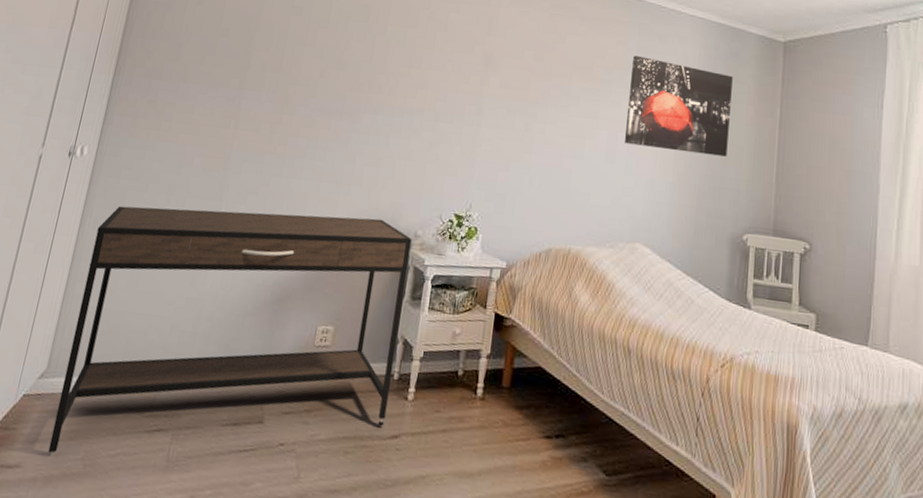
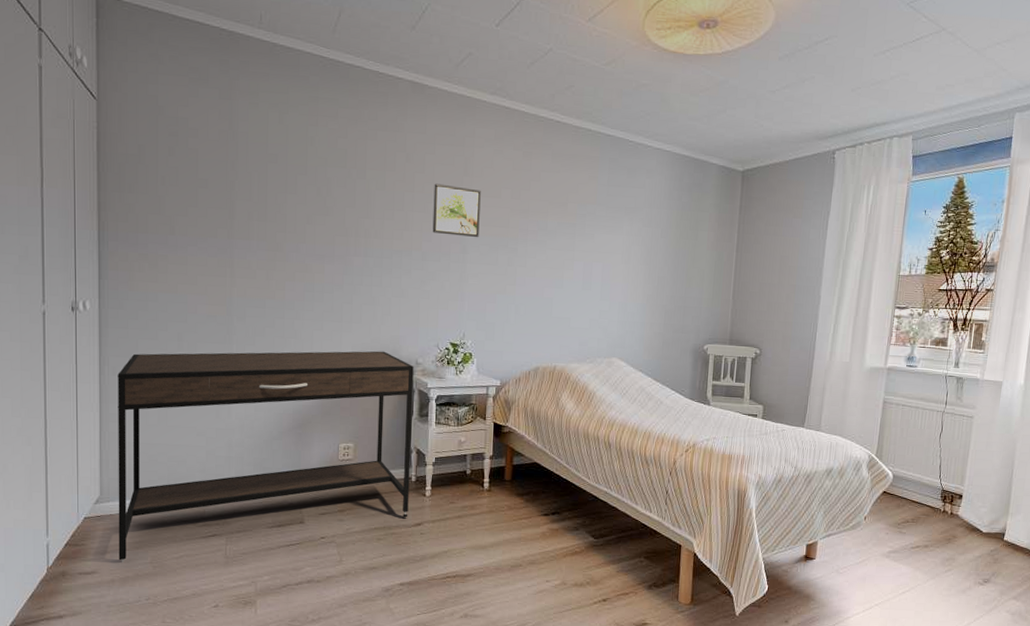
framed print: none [448,42,503,100] -> present [432,183,481,238]
wall art: present [624,56,733,157] -> none [599,190,696,279]

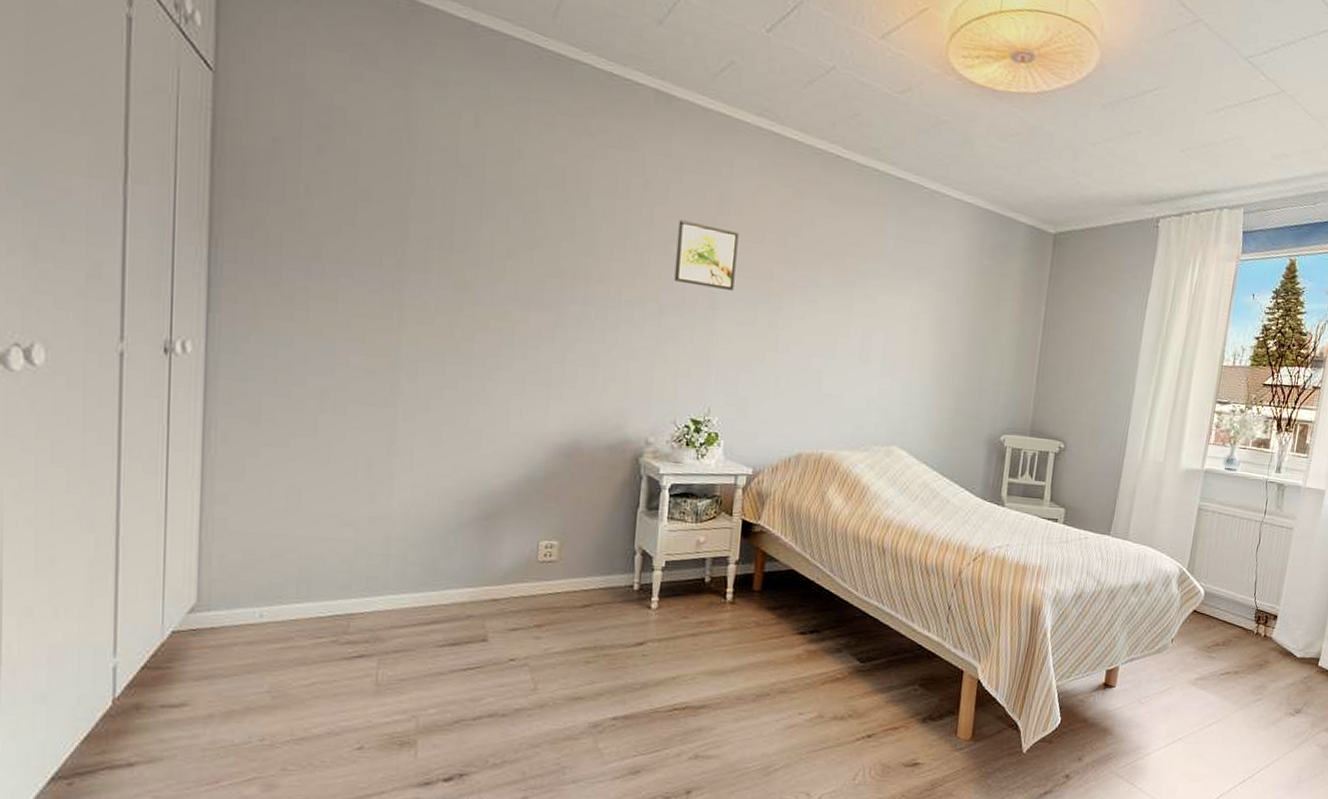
desk: present [118,351,414,563] -> none [221,414,643,692]

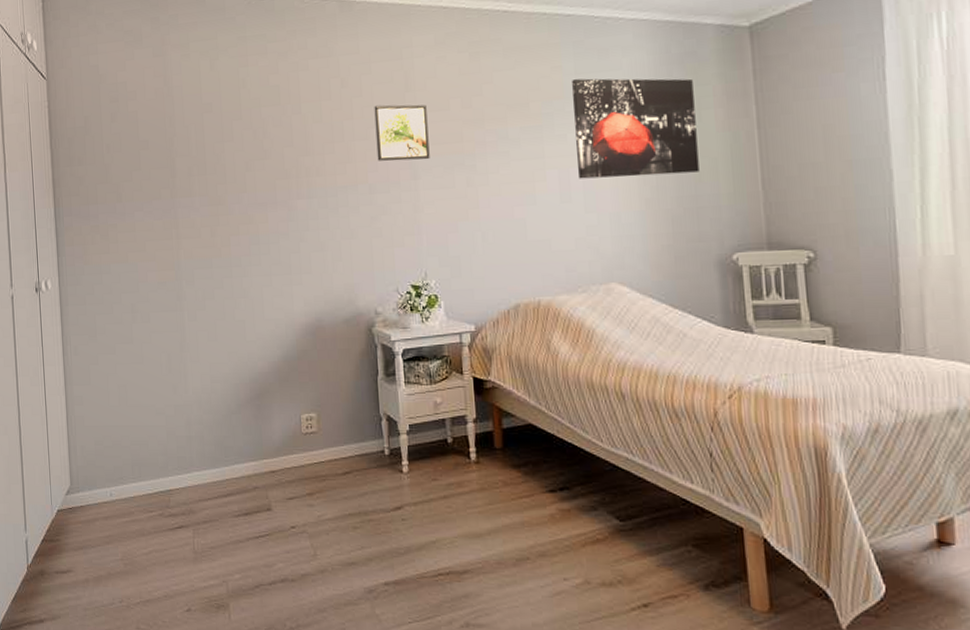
wall art: none [880,244,999,357] -> present [572,78,700,179]

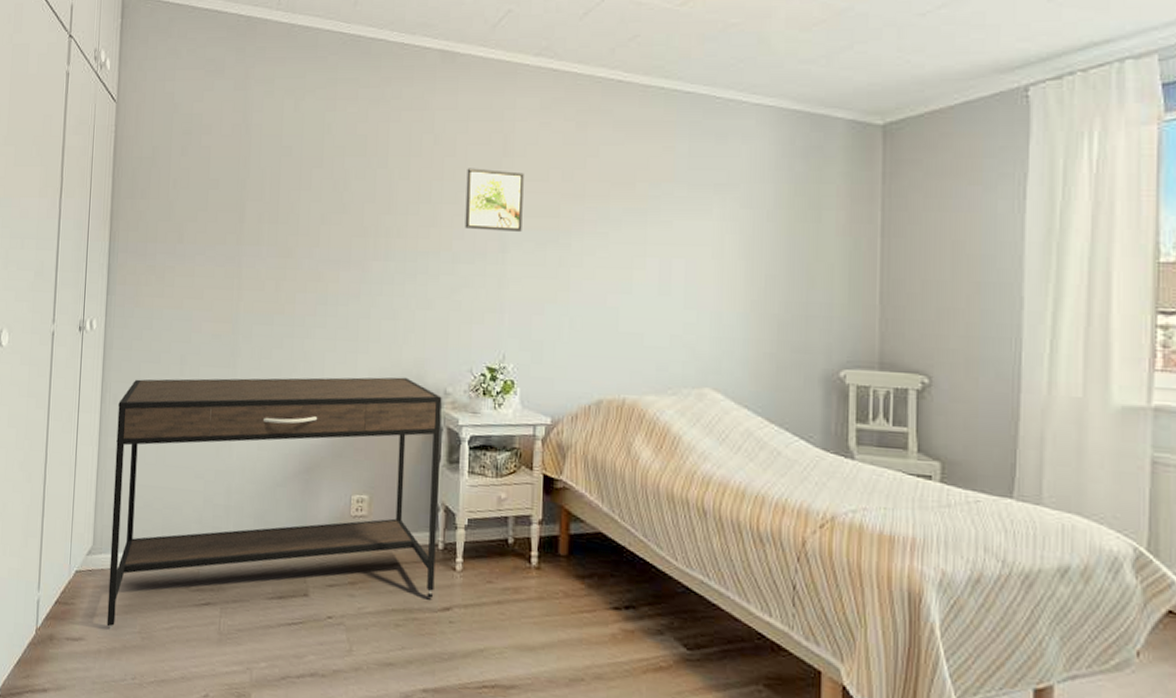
desk: none [79,302,386,560] -> present [106,377,442,630]
wall art: present [572,78,700,179] -> none [680,163,816,277]

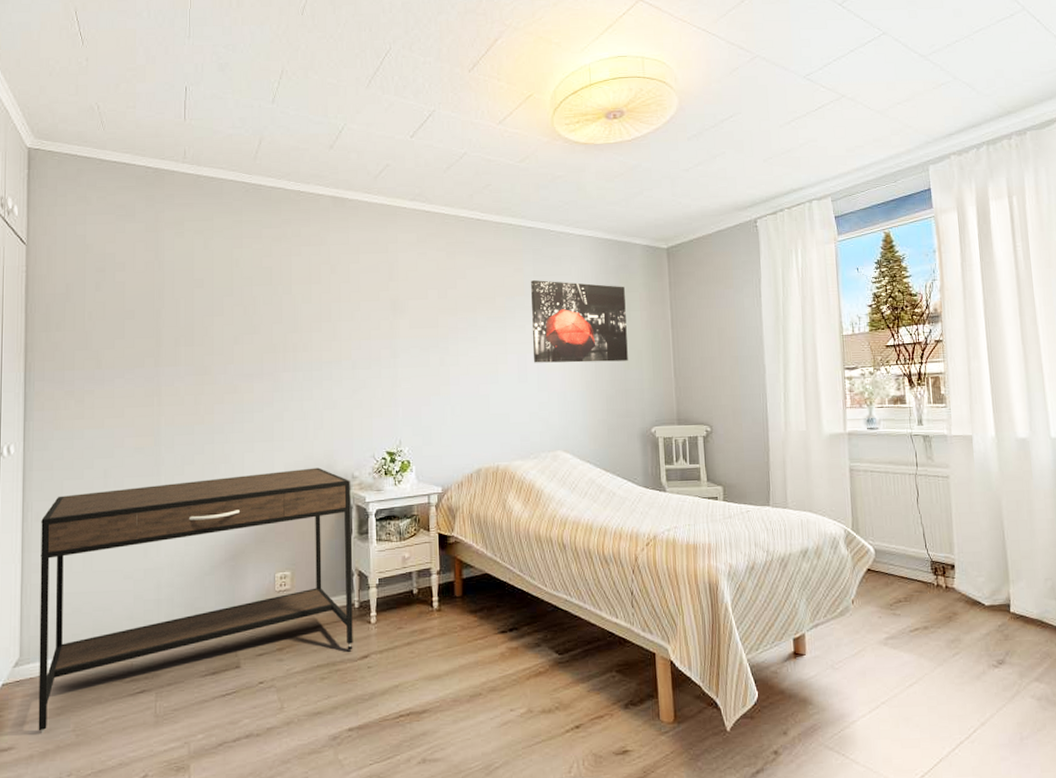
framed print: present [465,168,524,233] -> none [360,291,409,341]
wall art: none [680,163,816,277] -> present [531,280,628,363]

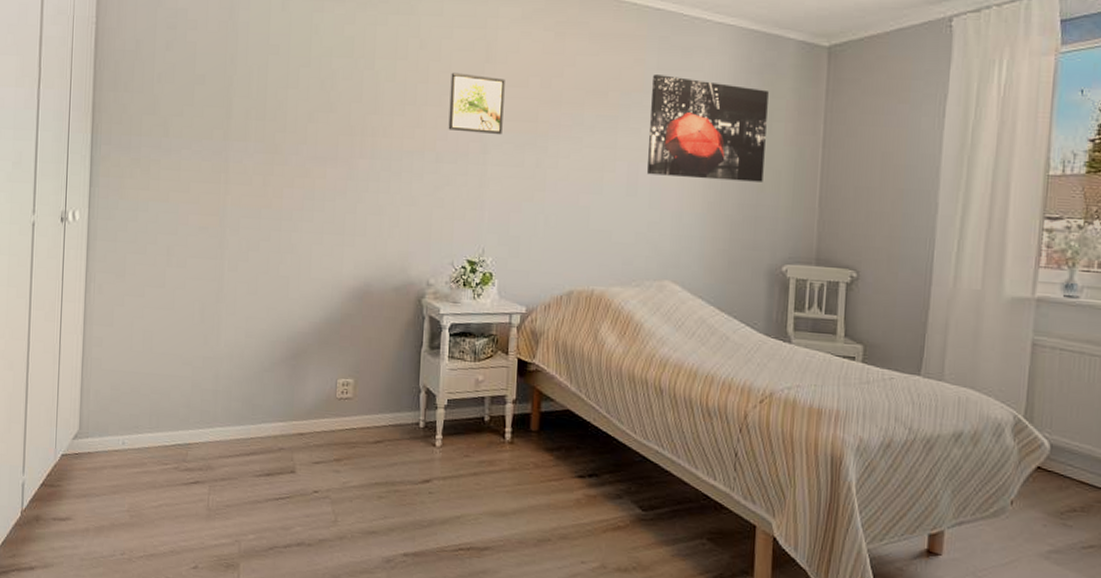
desk: present [38,467,353,734] -> none [94,269,425,509]
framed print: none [360,291,409,341] -> present [448,72,505,135]

